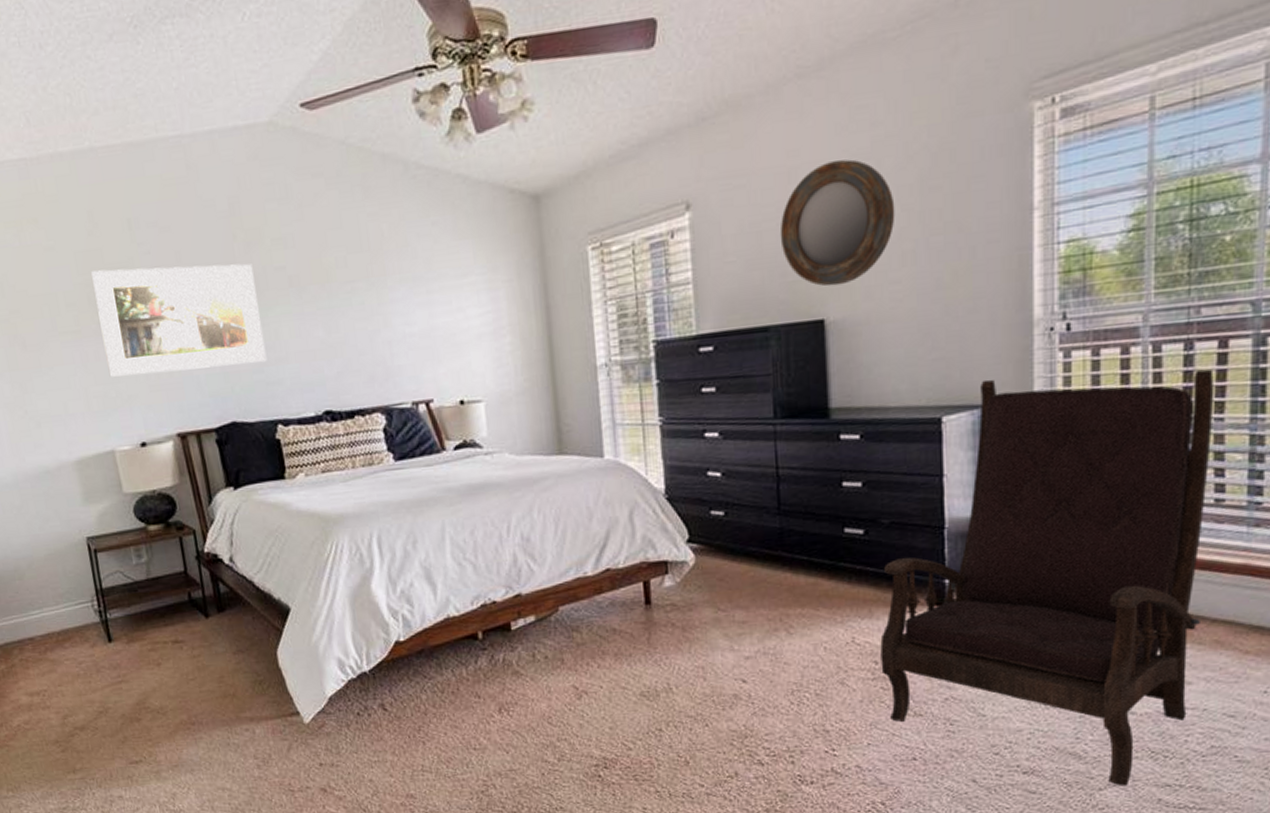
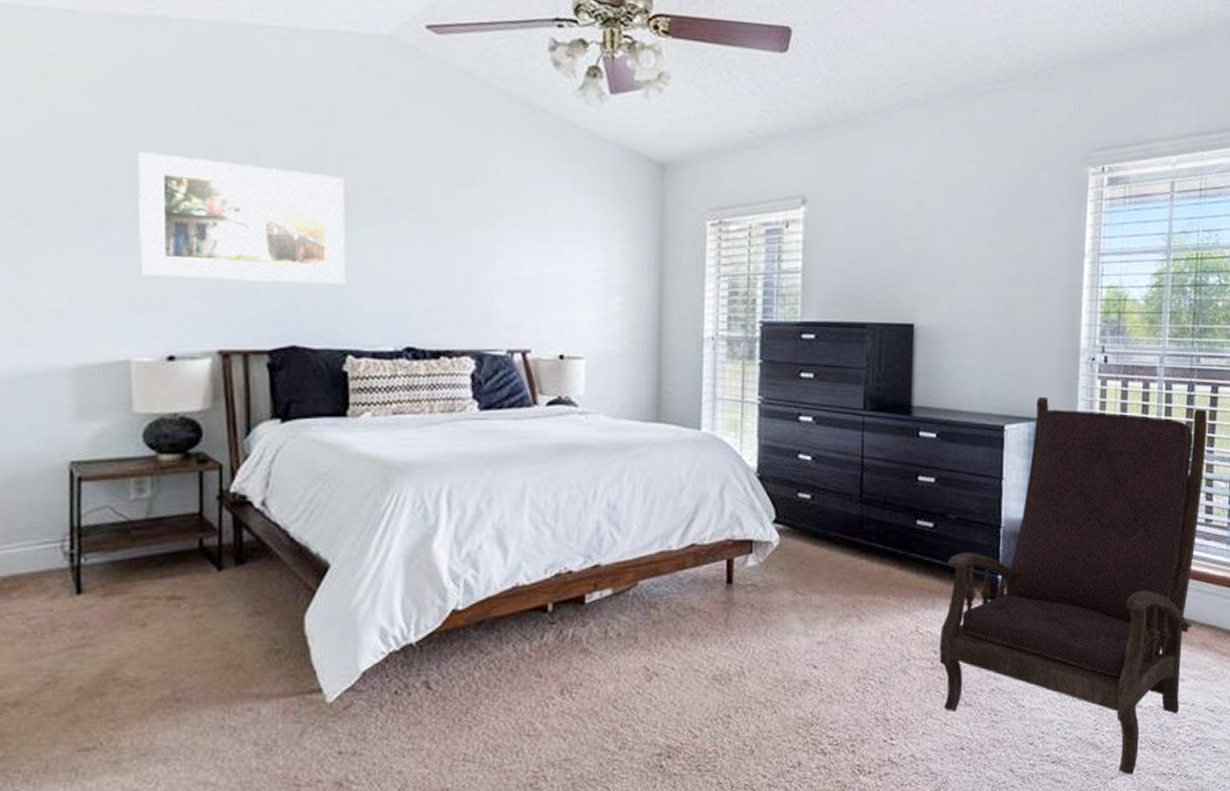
home mirror: present [779,159,895,287] -> none [882,185,979,295]

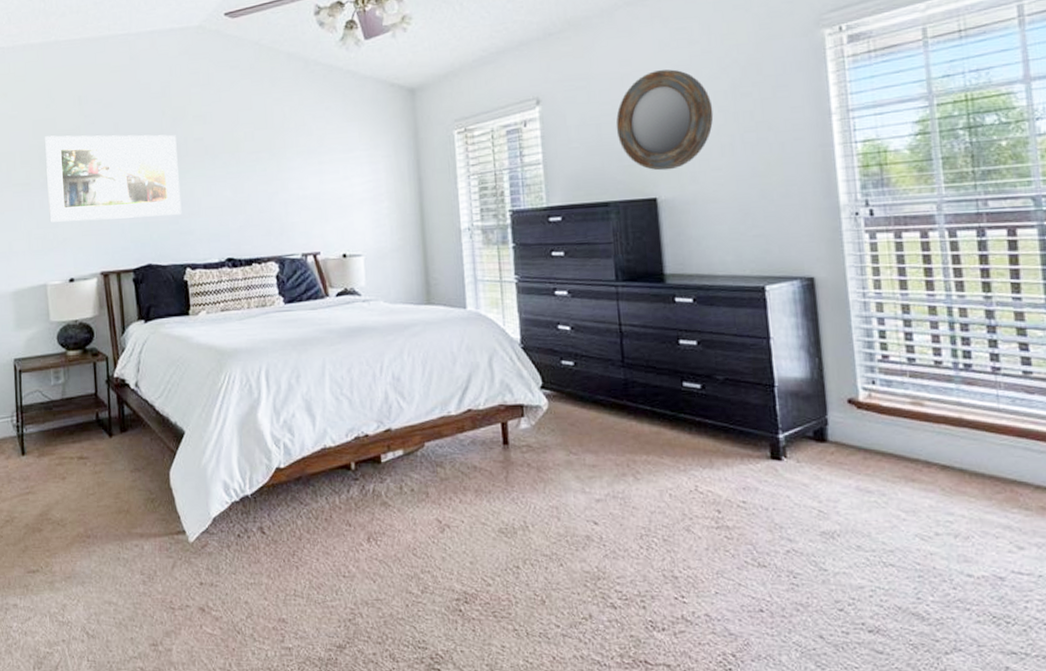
home mirror: none [882,185,979,295] -> present [616,69,714,171]
armchair: present [939,396,1208,775] -> none [721,253,1024,651]

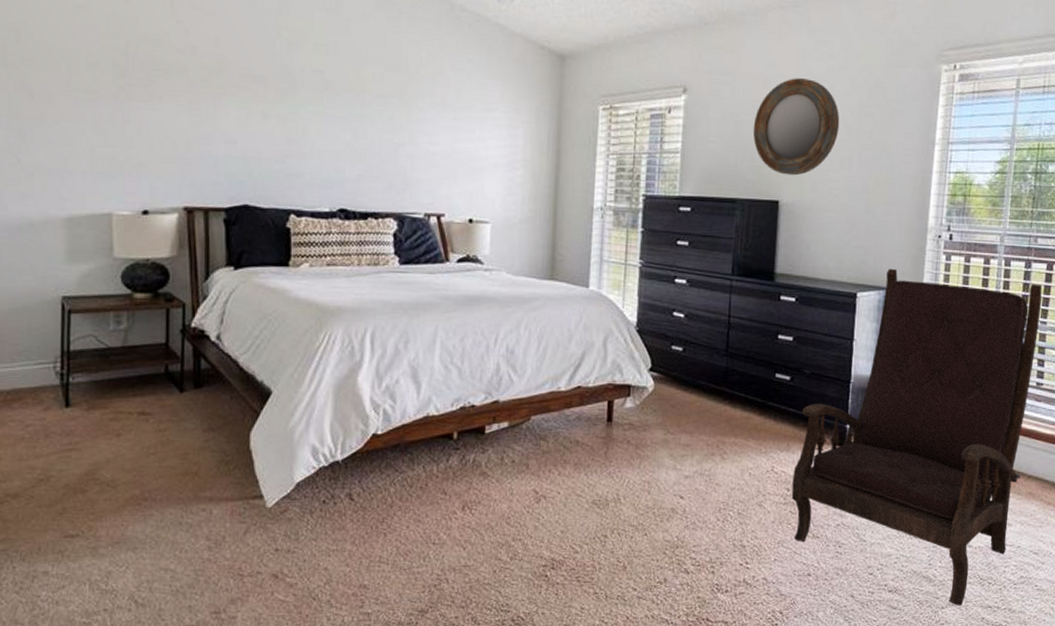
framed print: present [45,134,182,222] -> none [121,37,291,153]
armchair: none [721,253,1024,651] -> present [791,268,1043,606]

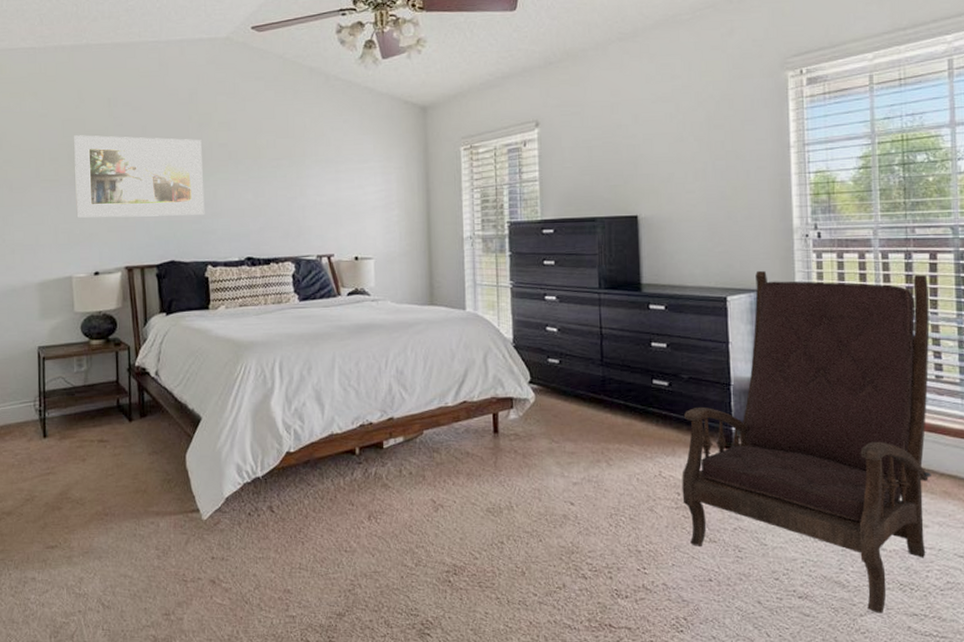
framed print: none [121,37,291,153] -> present [74,135,205,218]
home mirror: present [752,78,840,176] -> none [605,100,690,191]

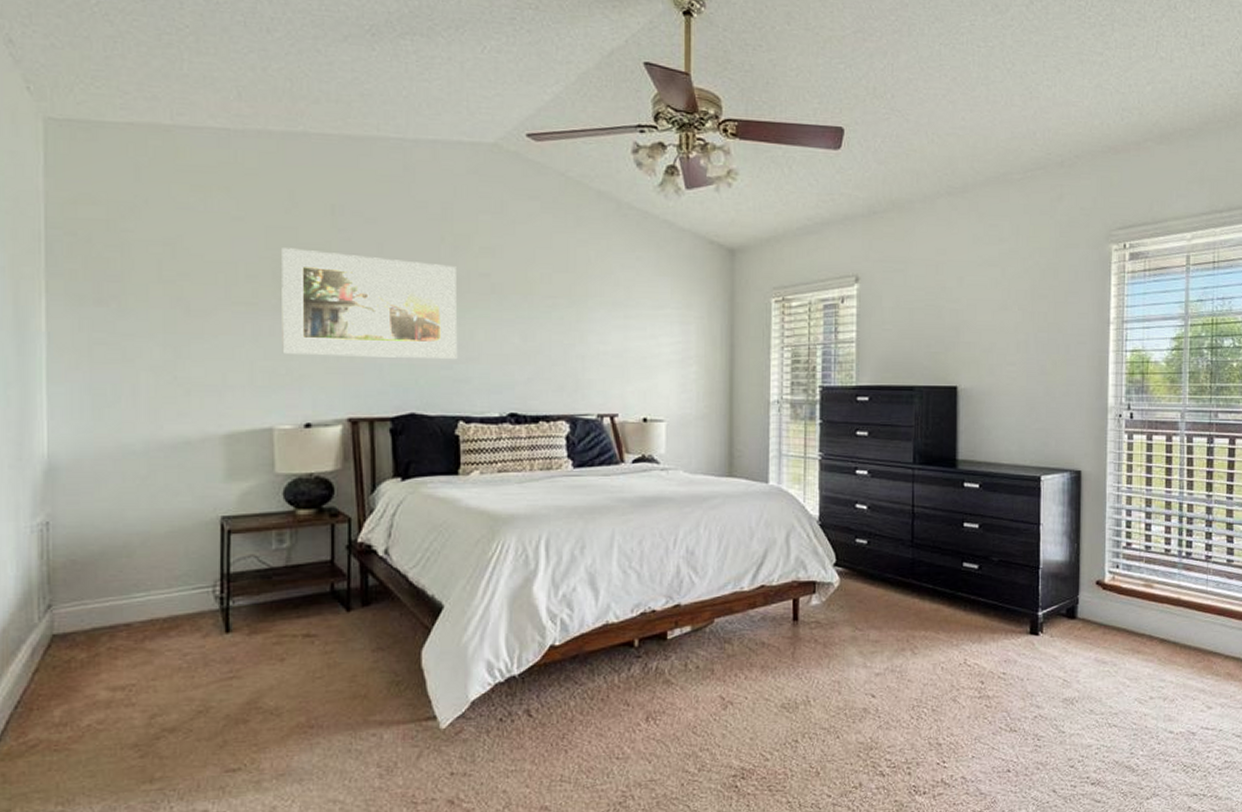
armchair: present [682,270,931,614] -> none [986,449,1226,796]

